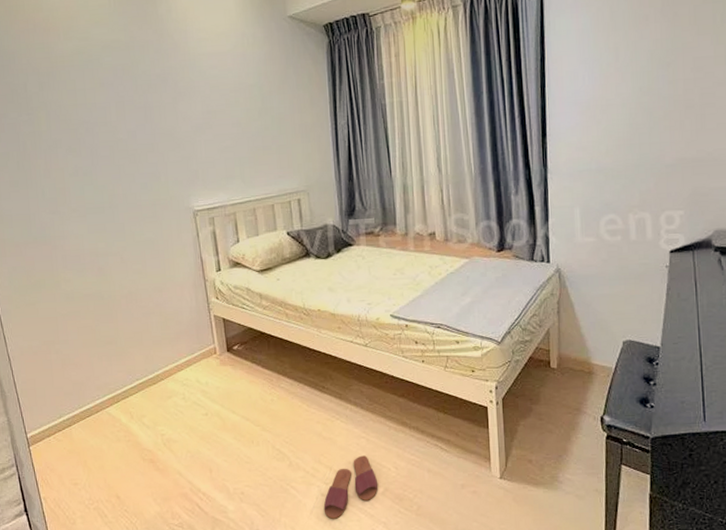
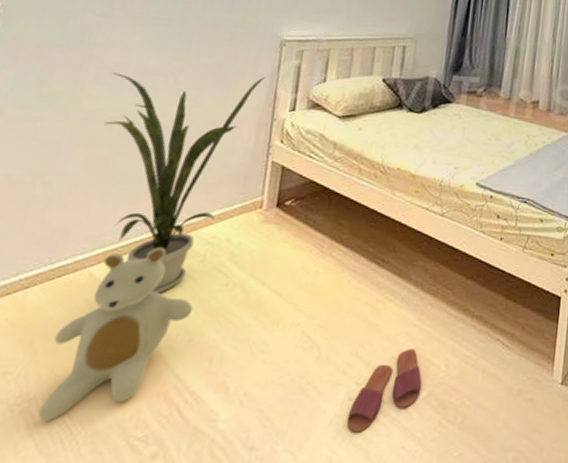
house plant: none [75,245,190,424] -> present [104,72,266,294]
stuffed bear: none [99,390,187,514] -> present [37,247,194,421]

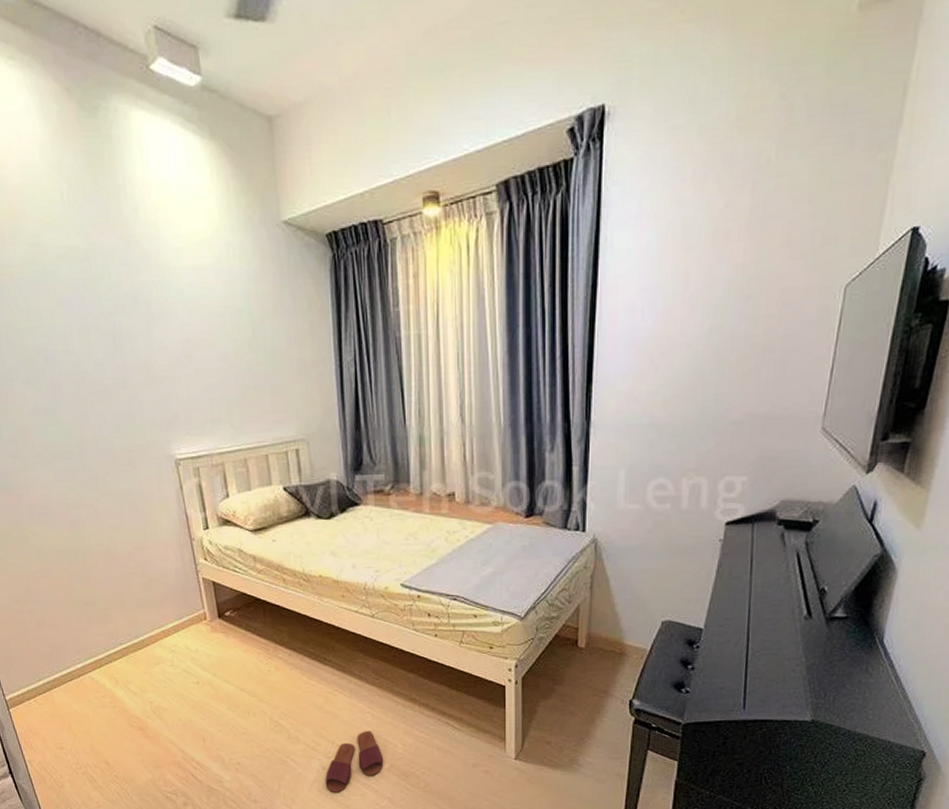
stuffed bear: present [37,247,194,421] -> none [84,656,178,779]
house plant: present [104,72,266,294] -> none [43,499,173,691]

